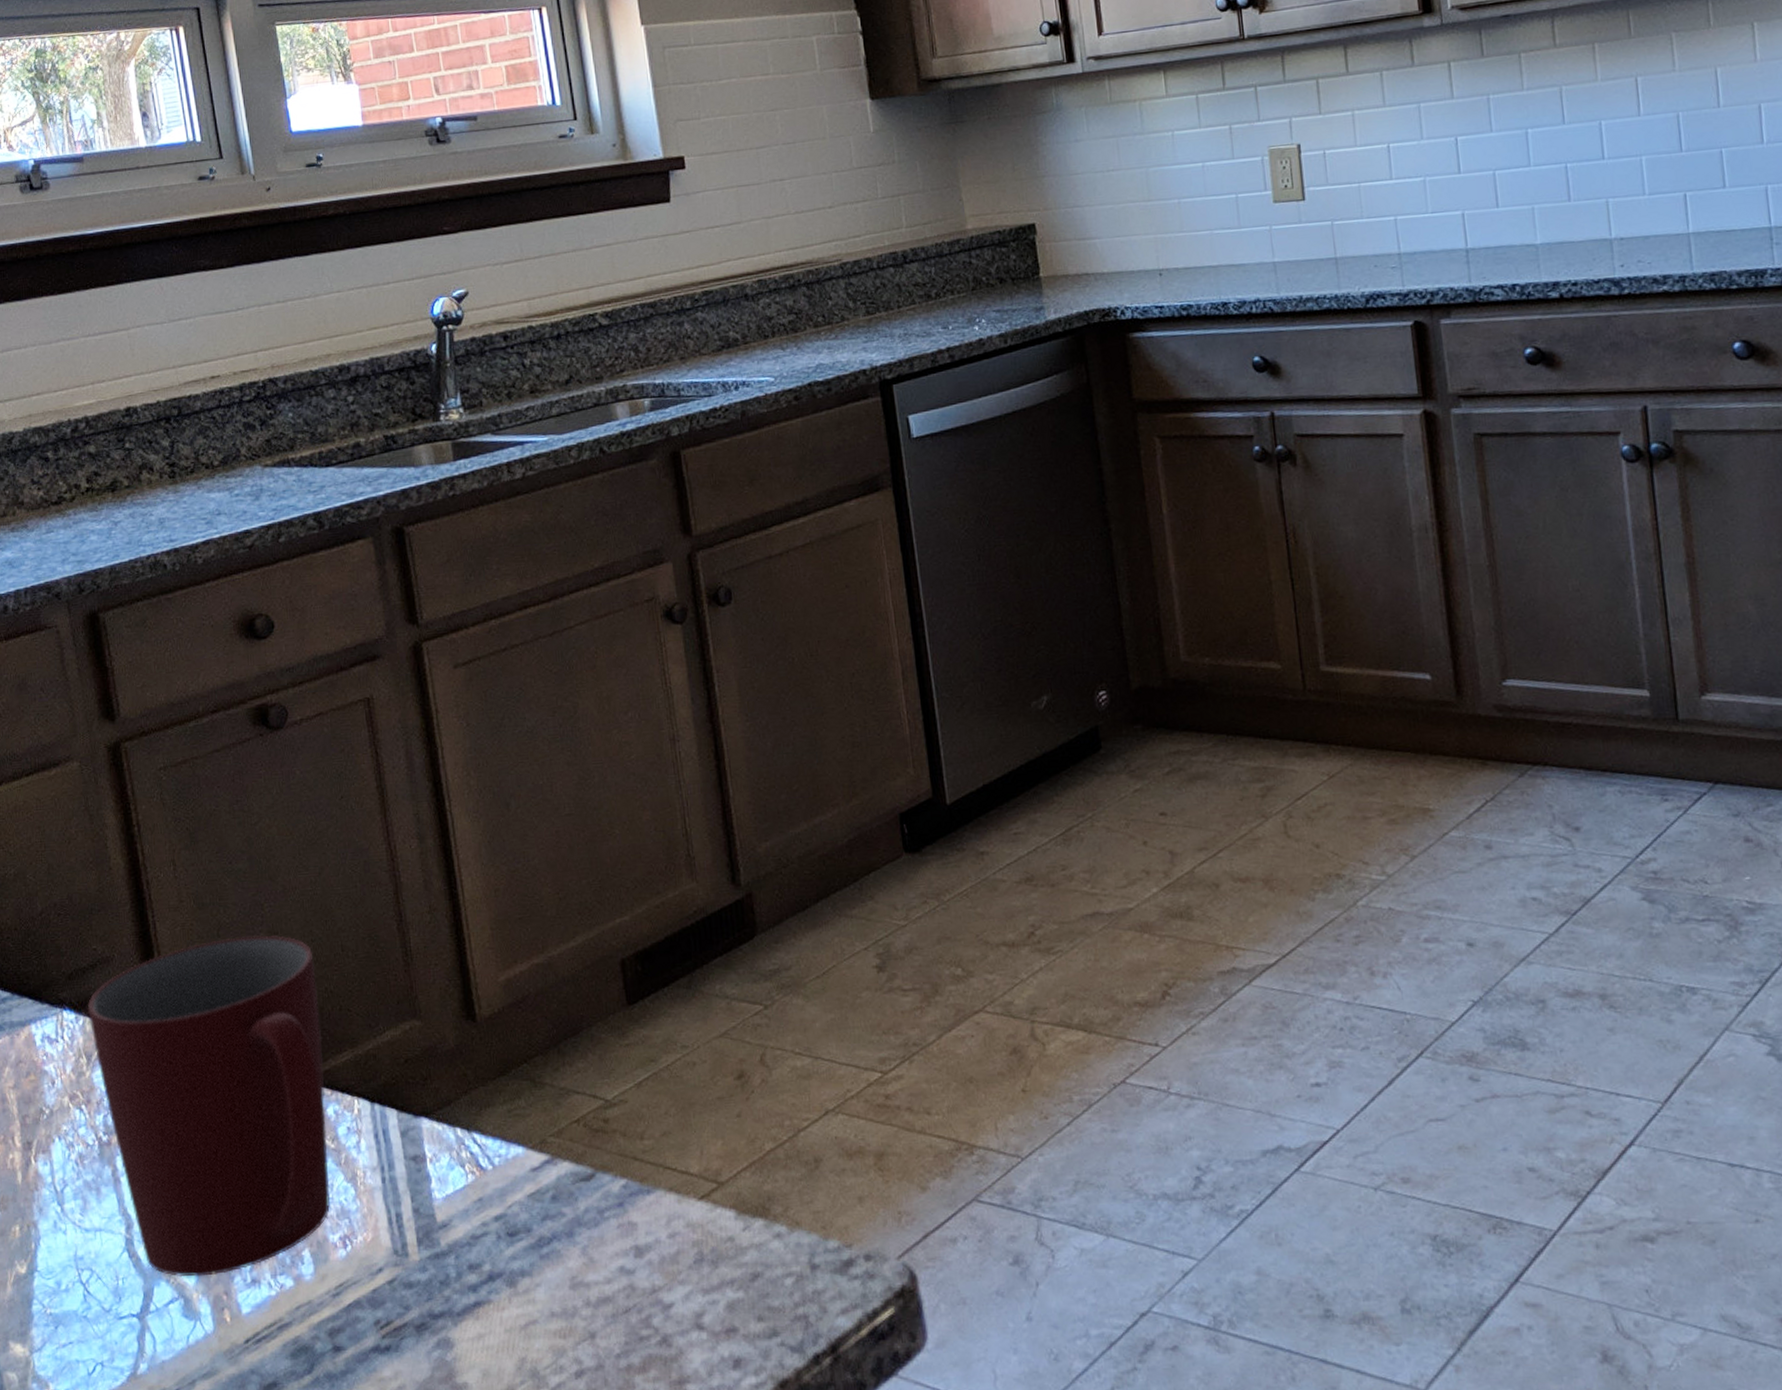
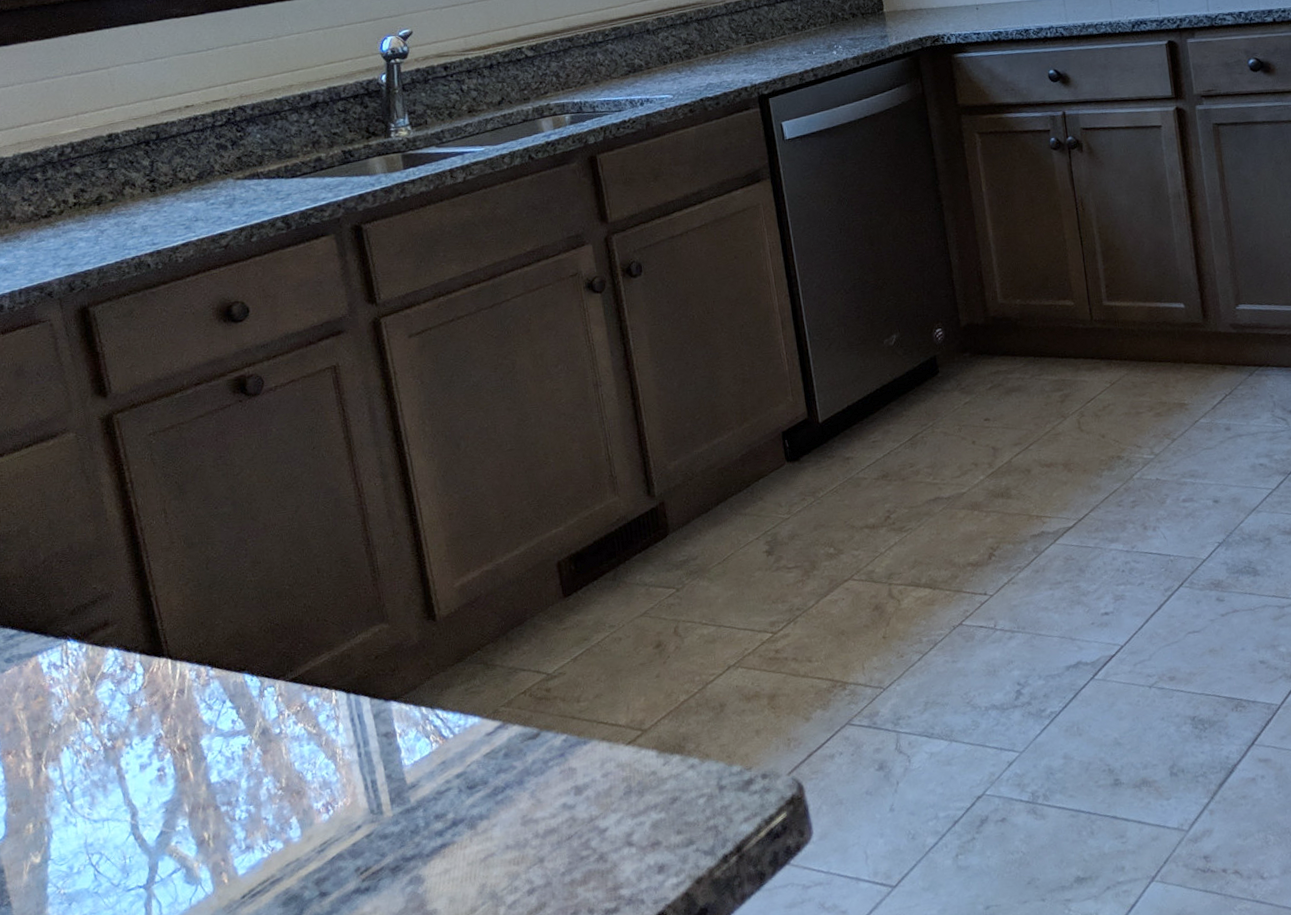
mug: present [87,935,330,1278] -> none [89,564,313,851]

